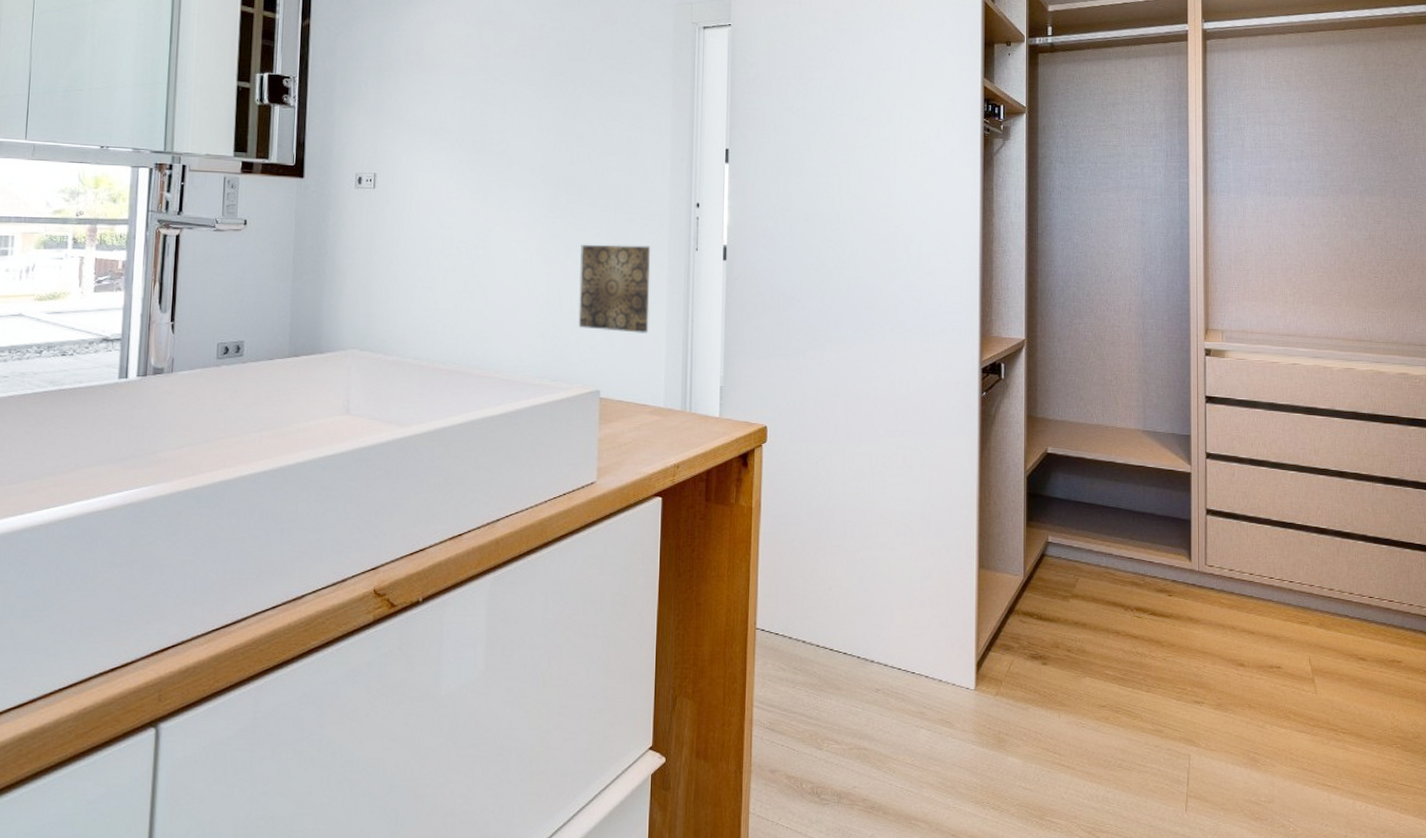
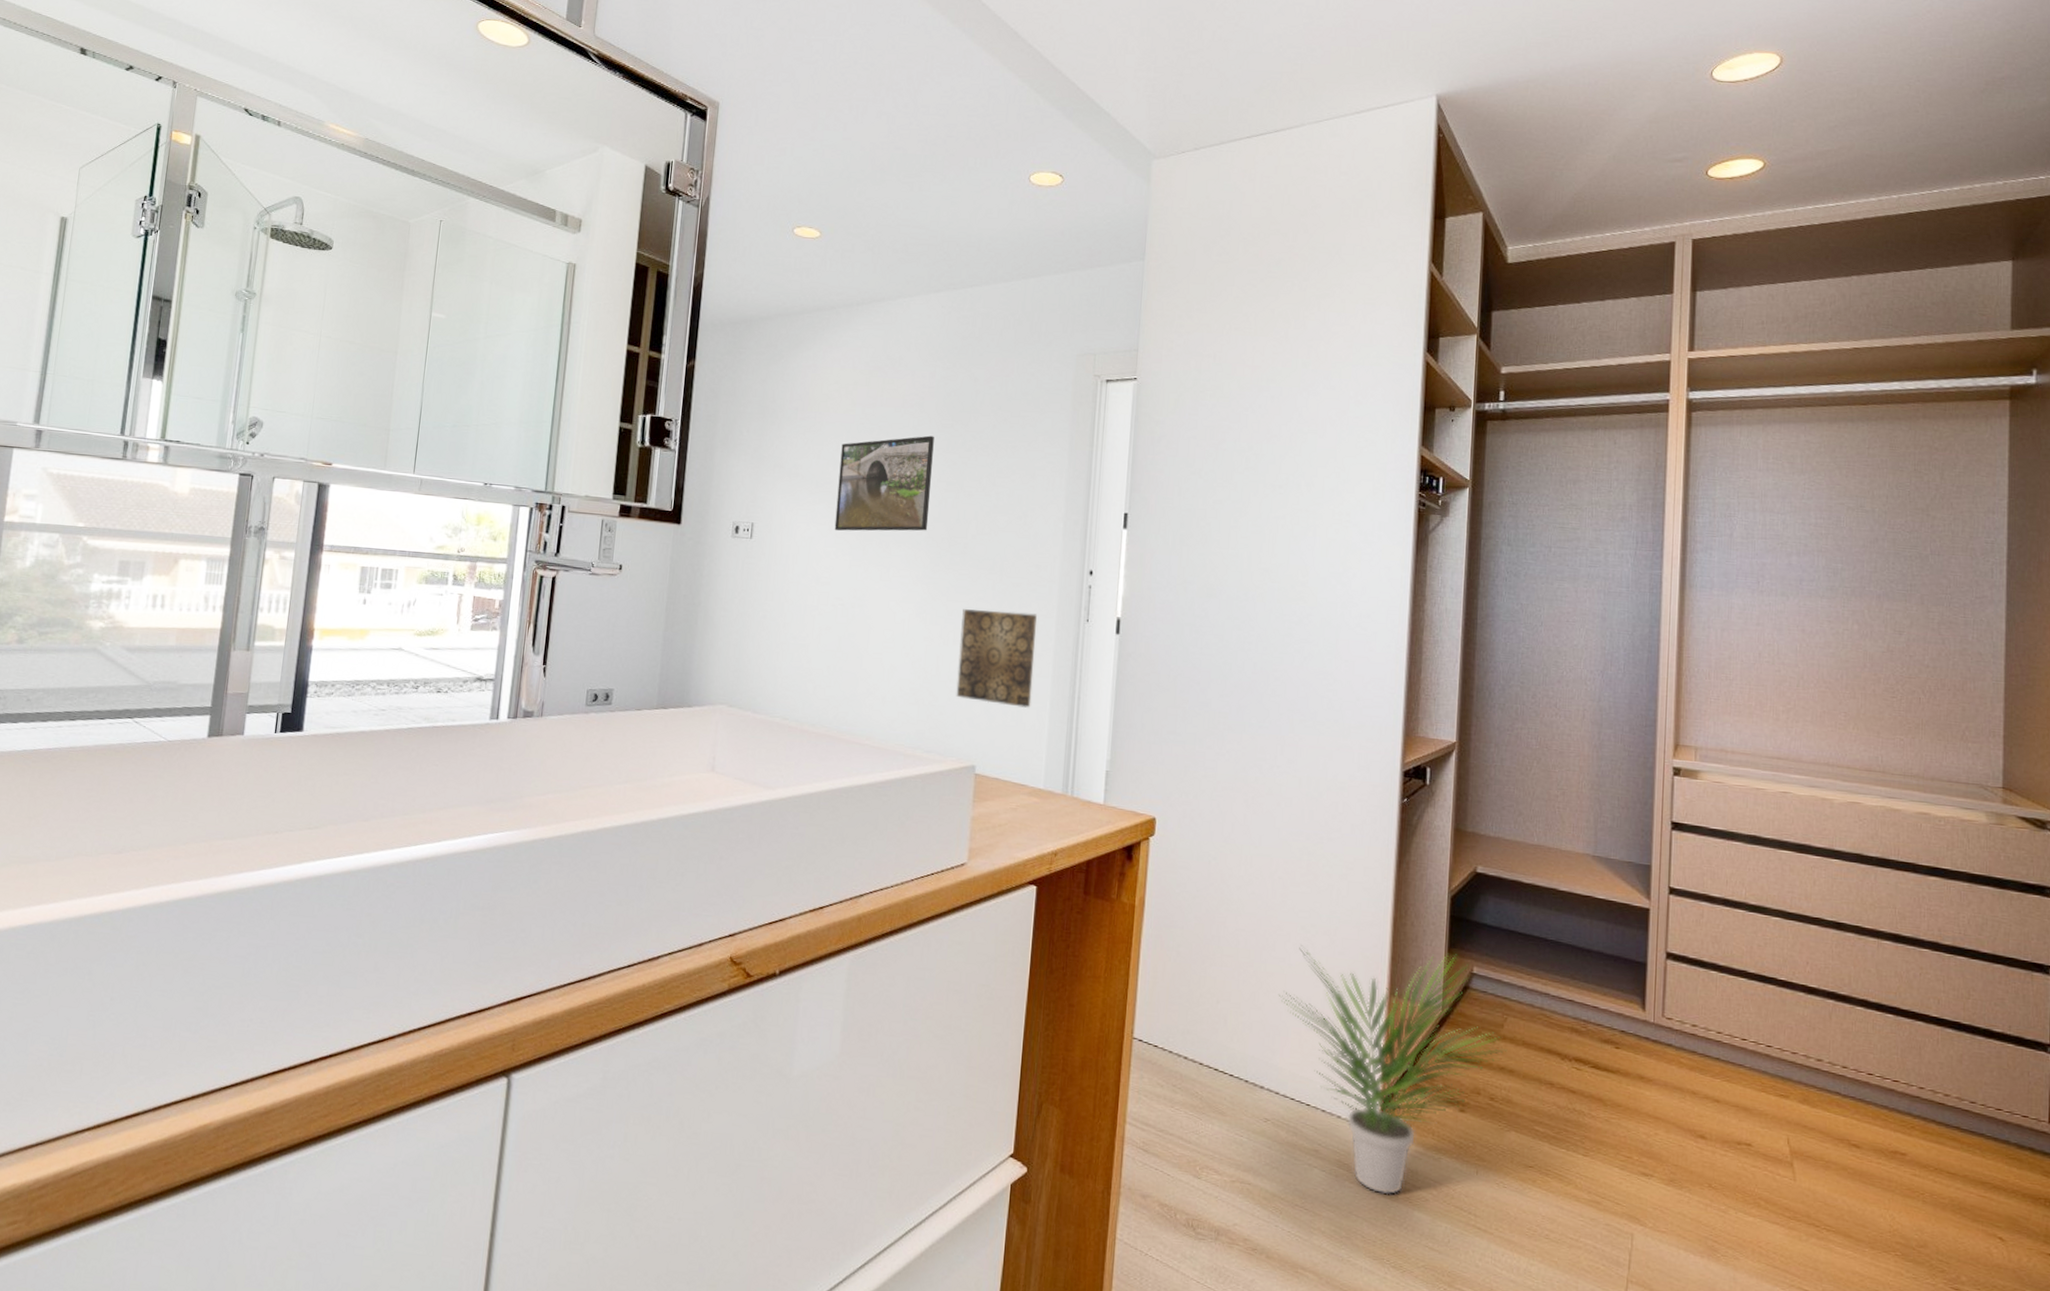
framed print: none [455,84,546,178] -> present [834,435,934,531]
potted plant: none [882,526,1080,745] -> present [1278,945,1508,1196]

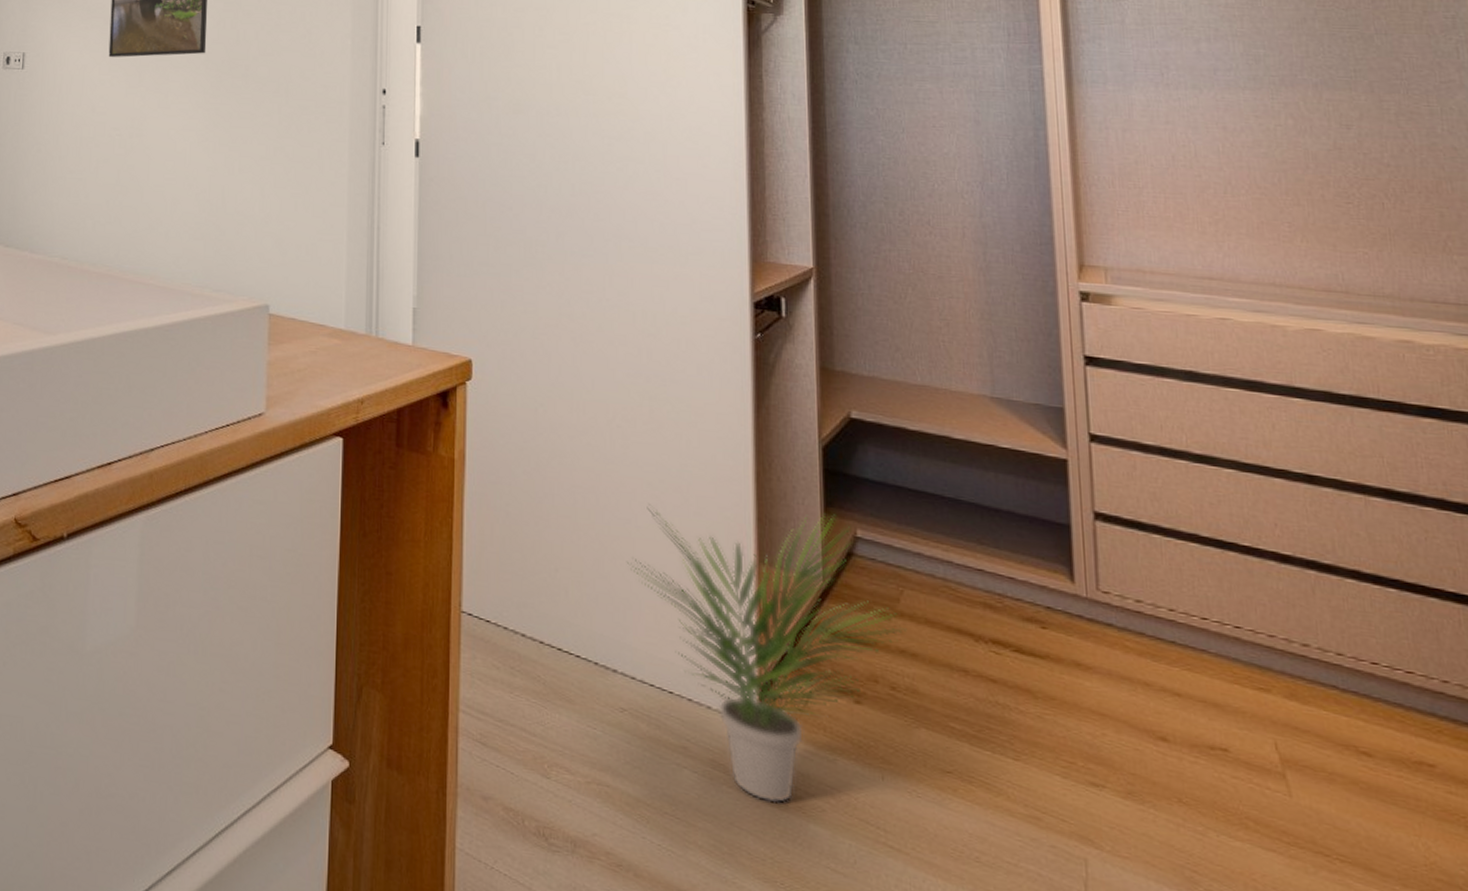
wall art: present [956,609,1037,708] -> none [244,135,329,241]

